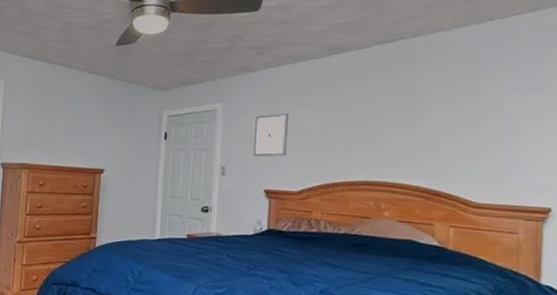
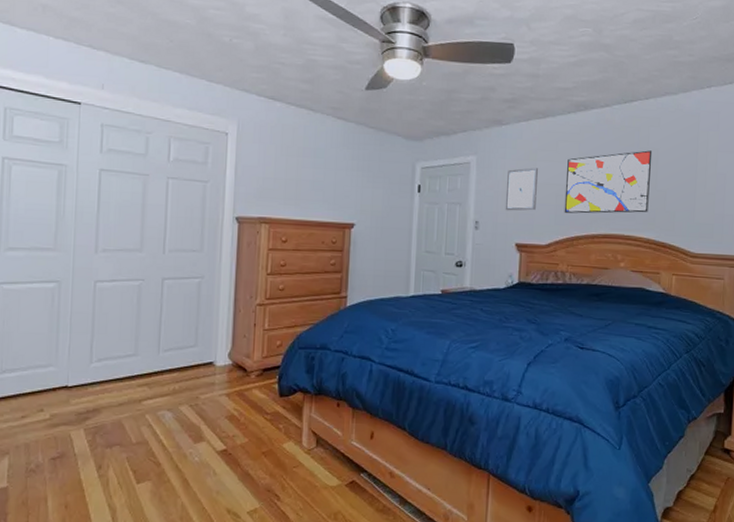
wall art: none [317,91,421,160] -> present [564,150,653,214]

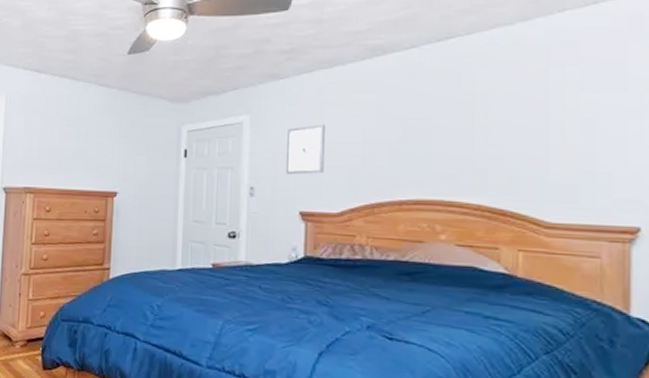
wall art: present [564,150,653,214] -> none [360,96,480,176]

